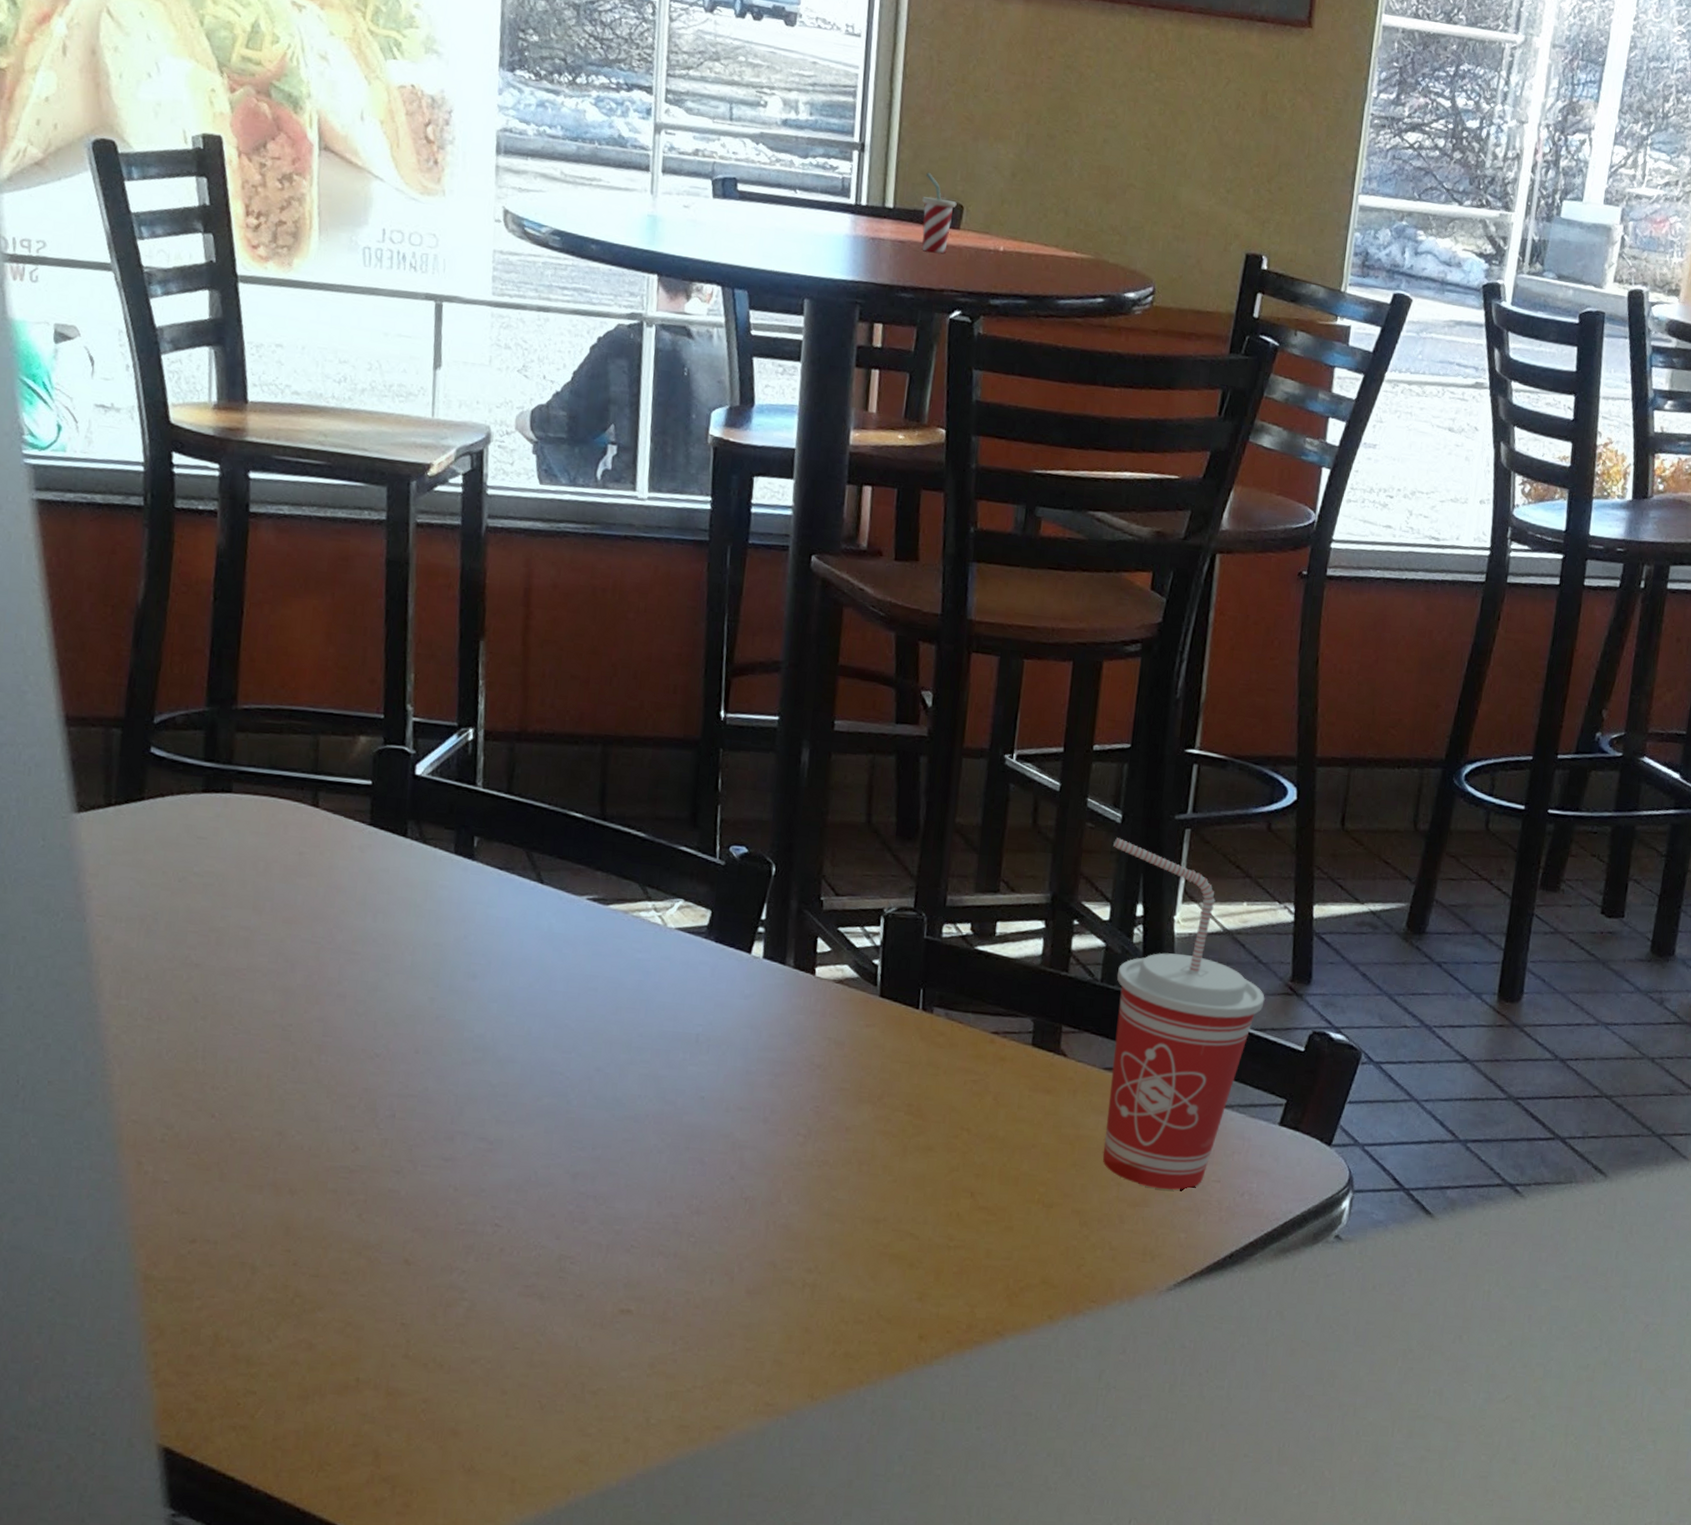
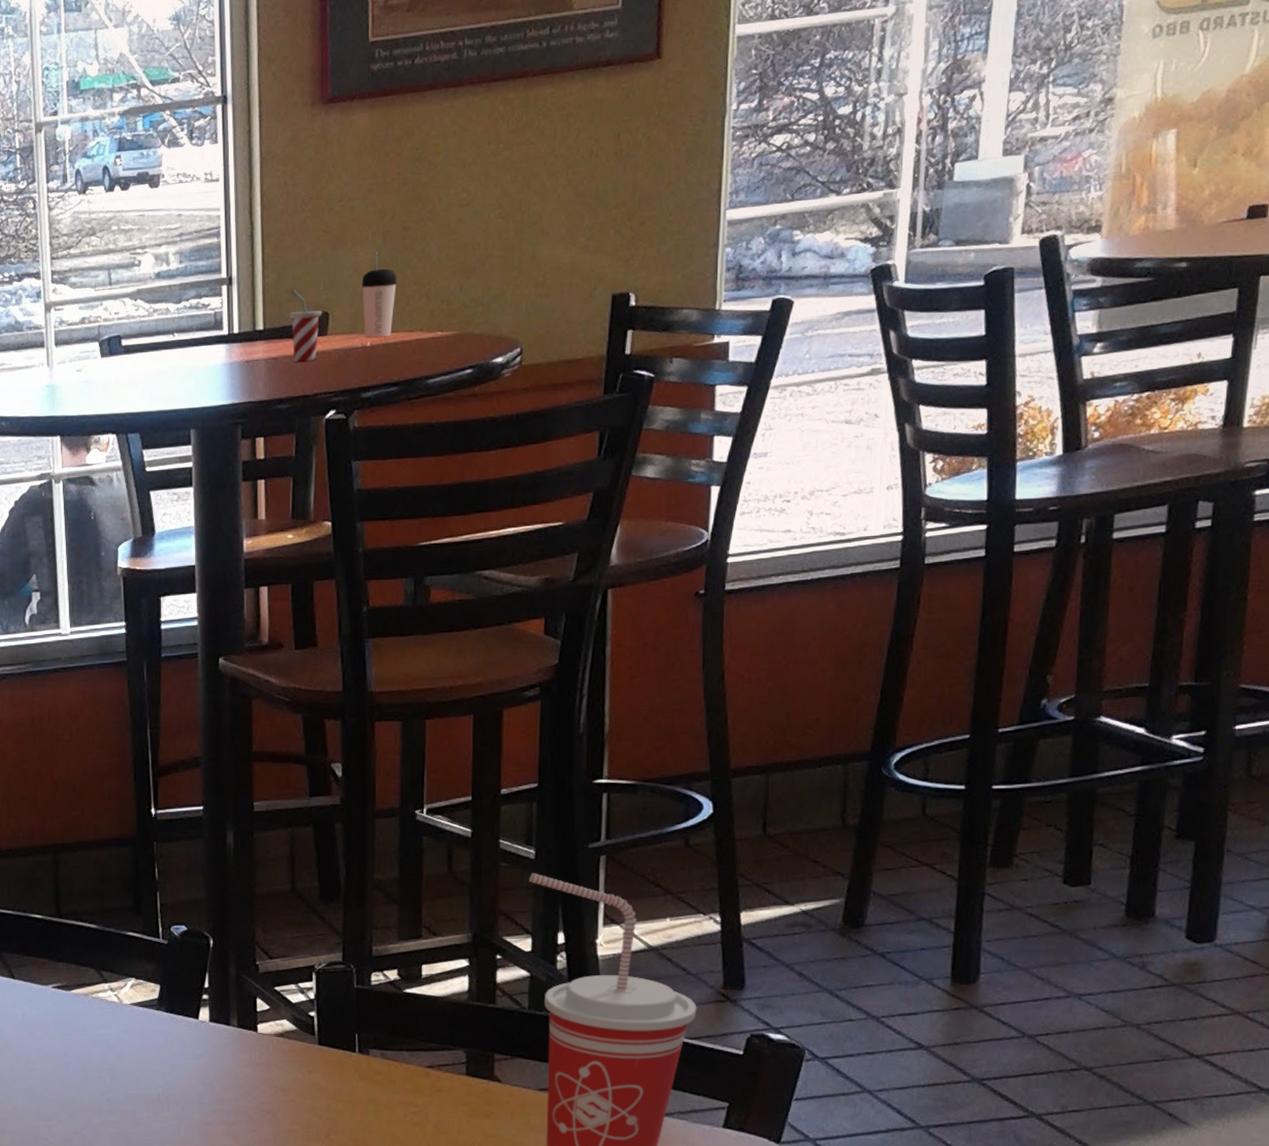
beverage cup: none [998,153,1037,246] -> present [361,252,397,339]

